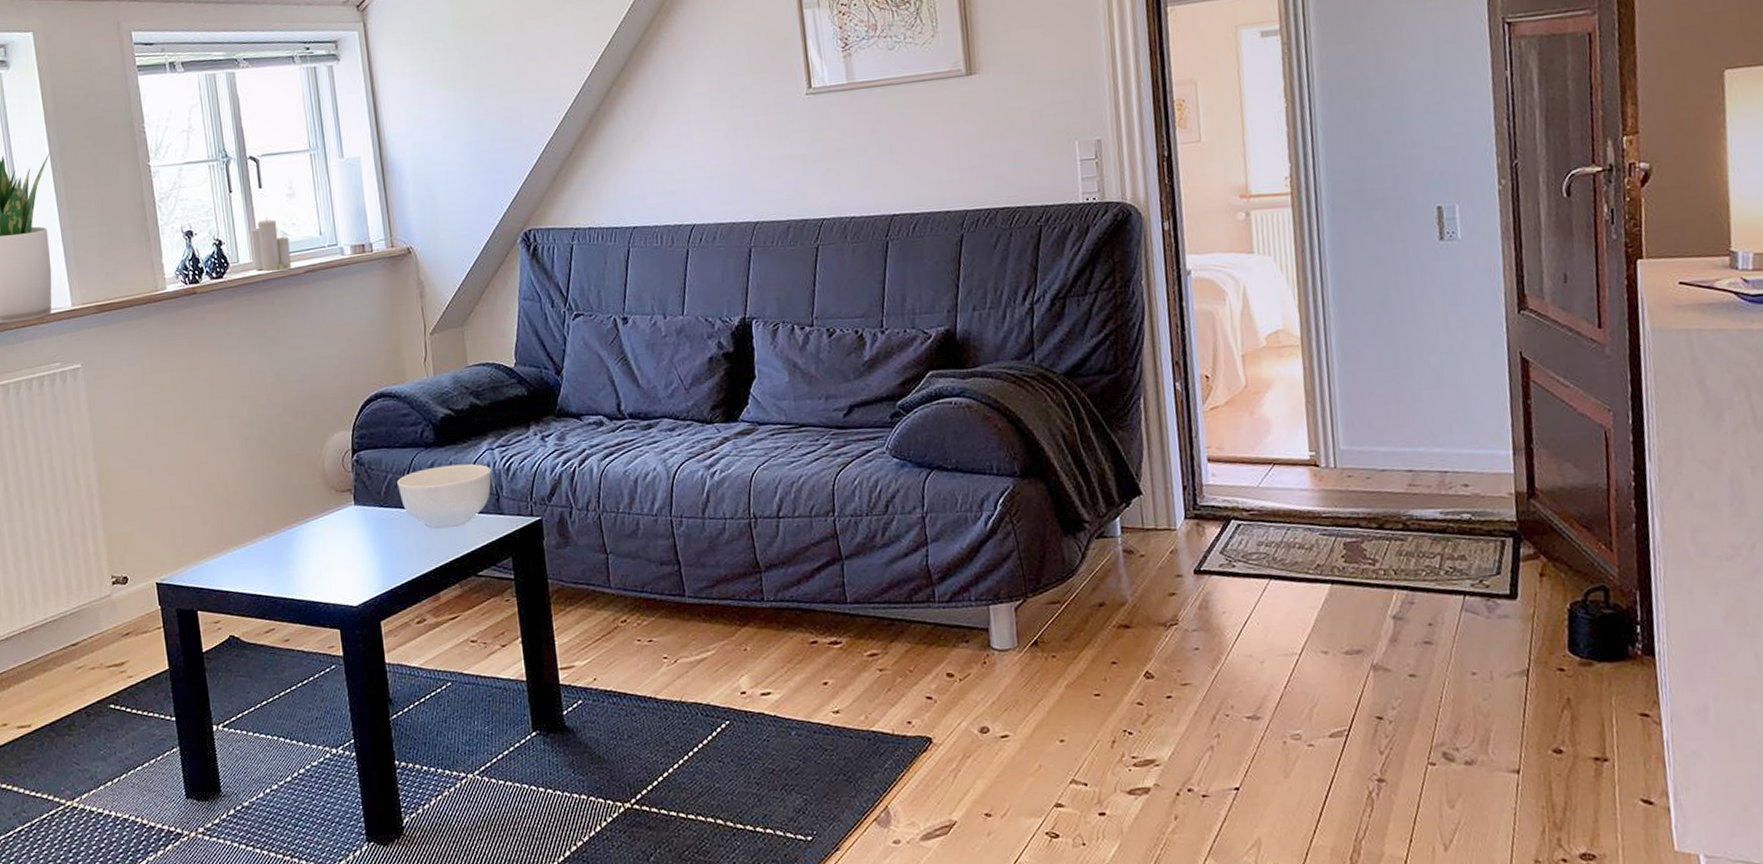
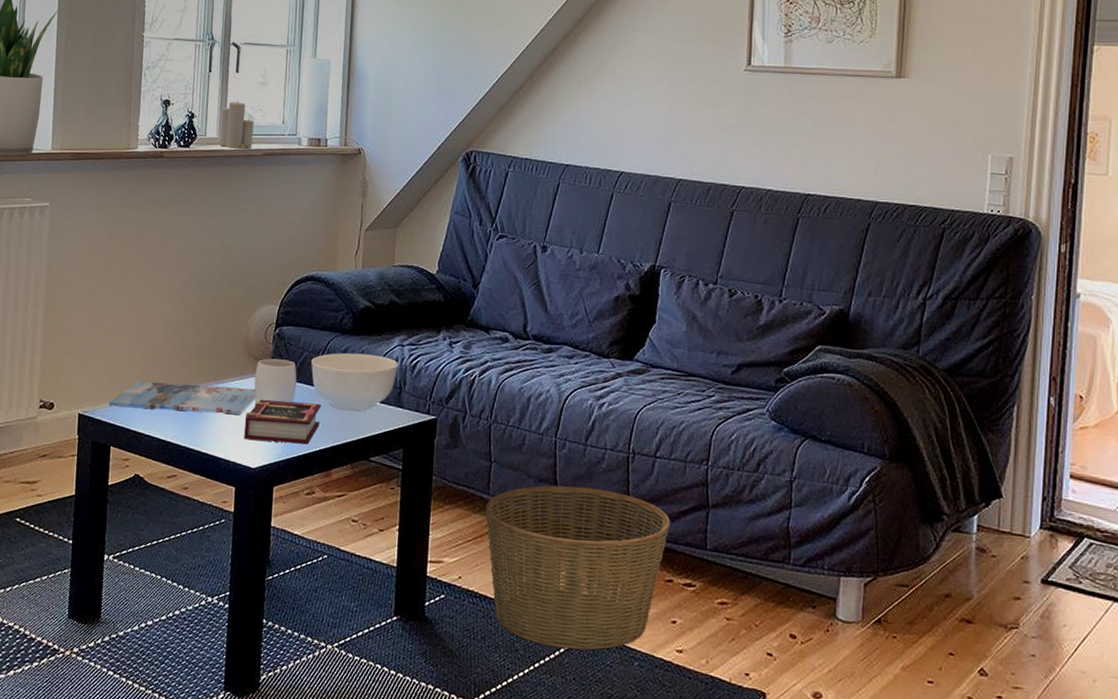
magazine: none [187,522,345,569] -> present [109,381,256,415]
book: none [336,526,418,578] -> present [244,399,321,445]
mug: none [339,486,387,538] -> present [254,358,297,403]
basket: none [609,561,806,733] -> present [486,485,671,651]

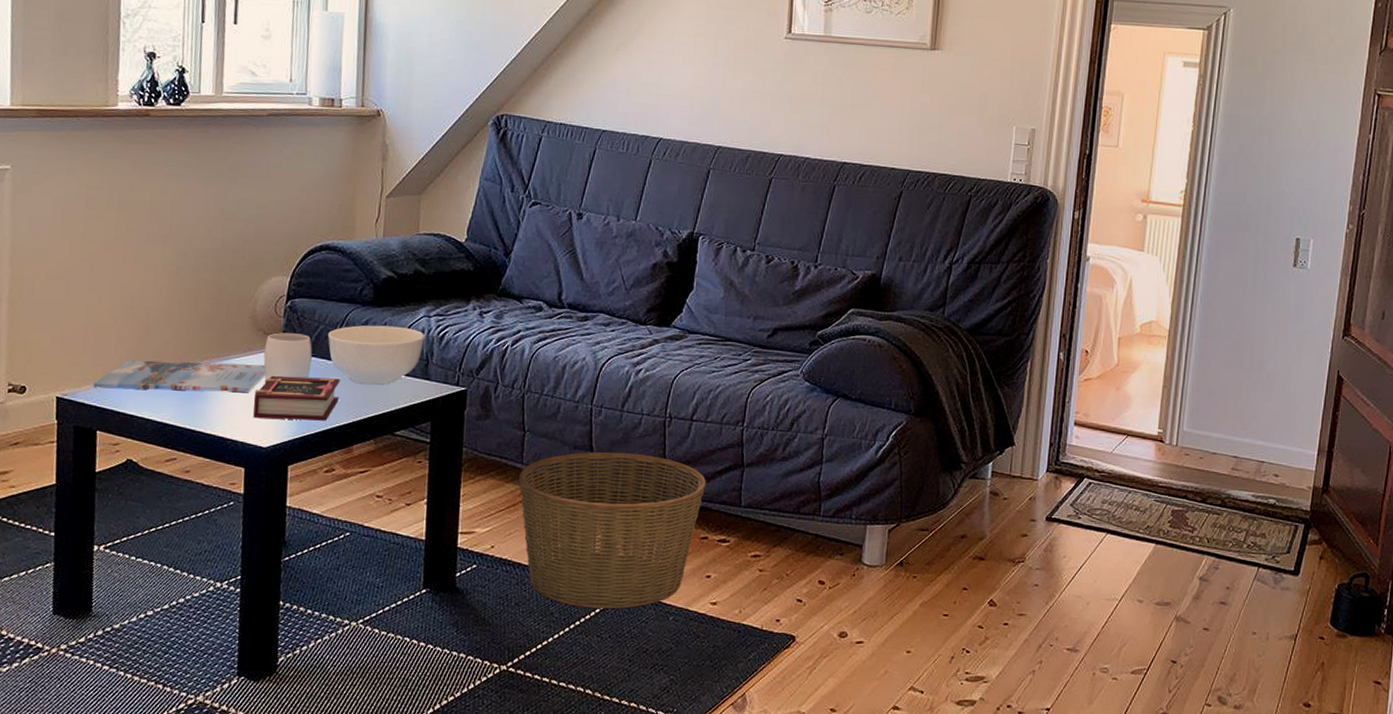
candle: present [219,100,254,150] -> none [216,54,257,110]

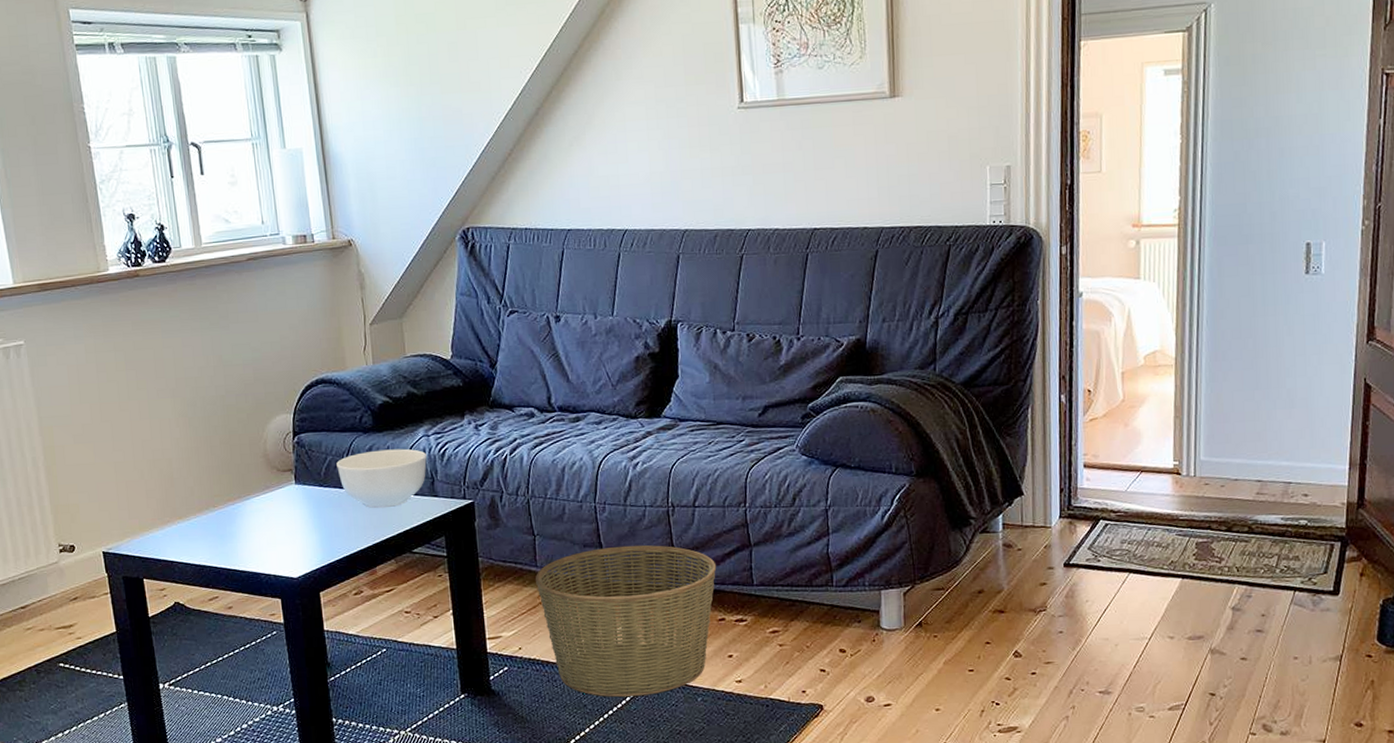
magazine: present [93,360,266,393] -> none [132,500,286,539]
book: present [253,375,340,421] -> none [278,505,356,552]
mug: present [263,332,312,380] -> none [280,467,326,514]

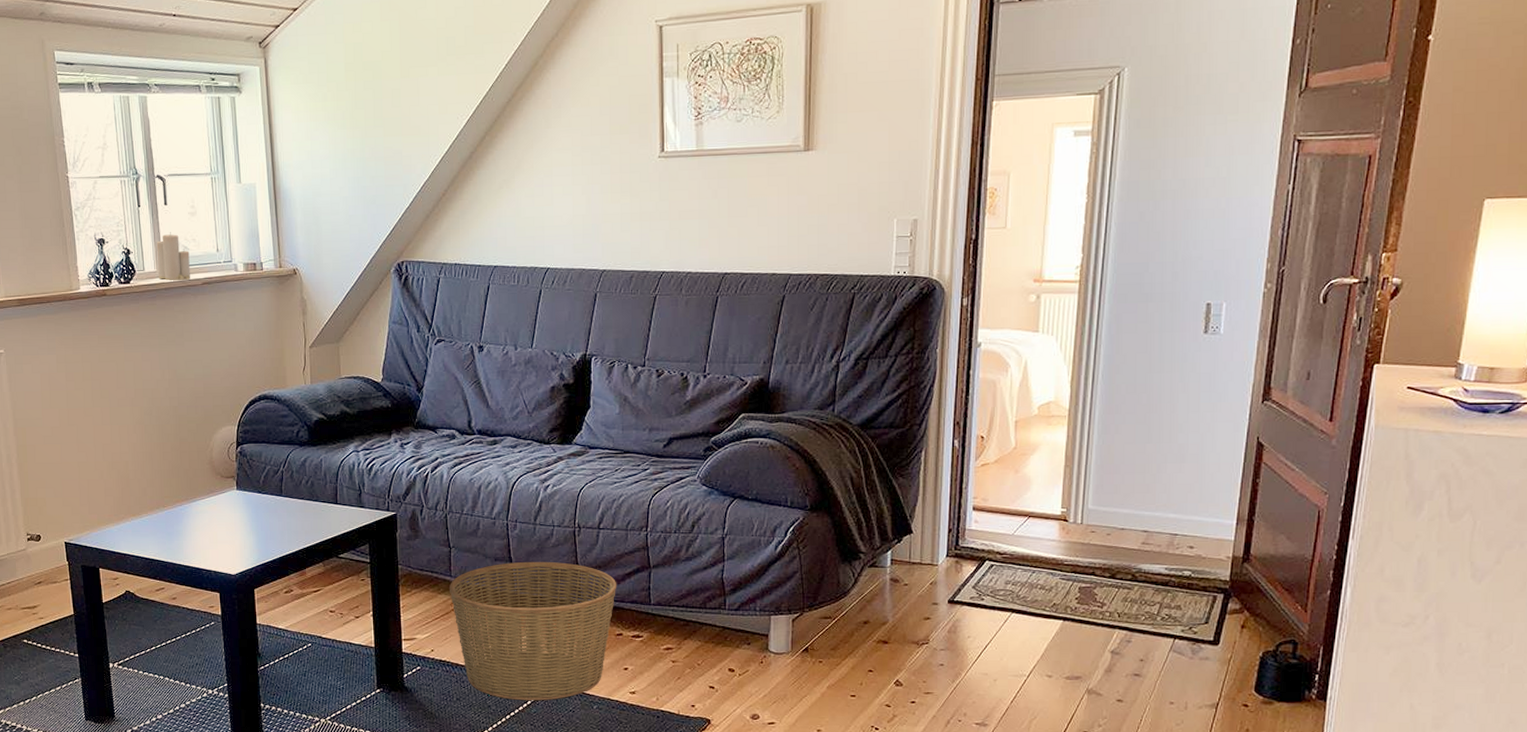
candle: none [193,204,234,258] -> present [156,232,190,281]
bowl: present [336,448,427,509] -> none [274,462,356,516]

